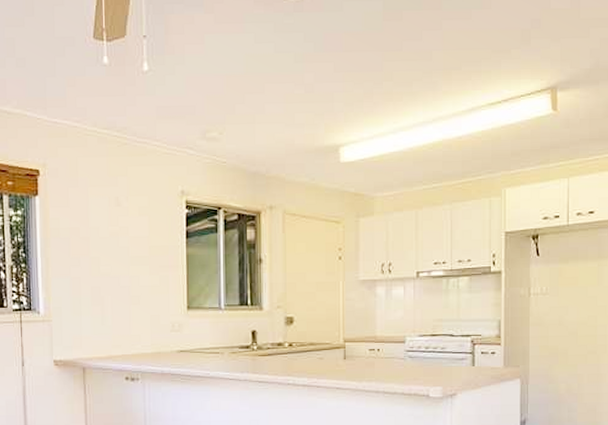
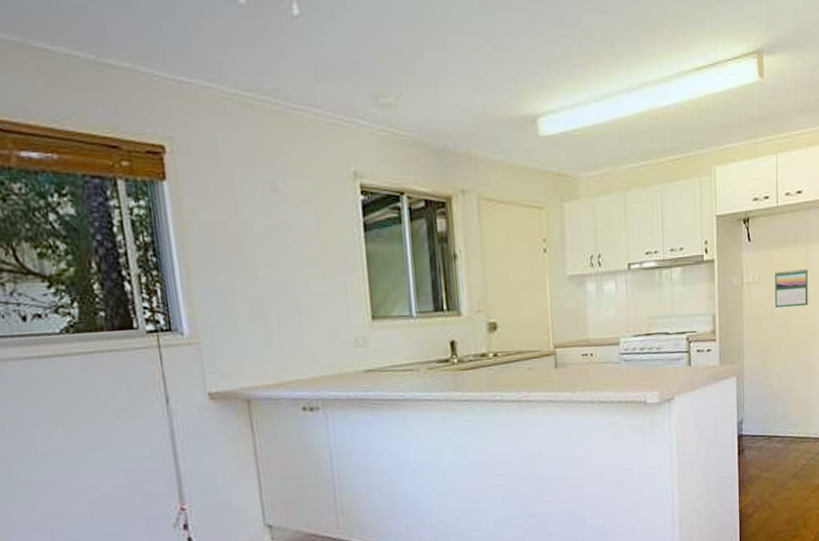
calendar: none [563,282,599,318] -> present [775,268,808,309]

